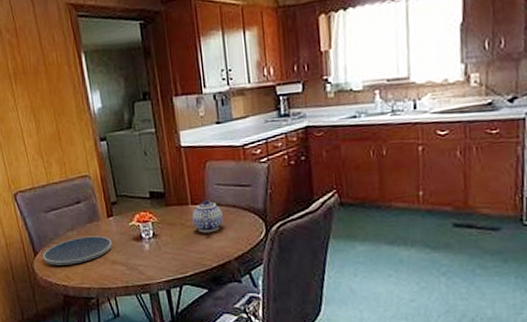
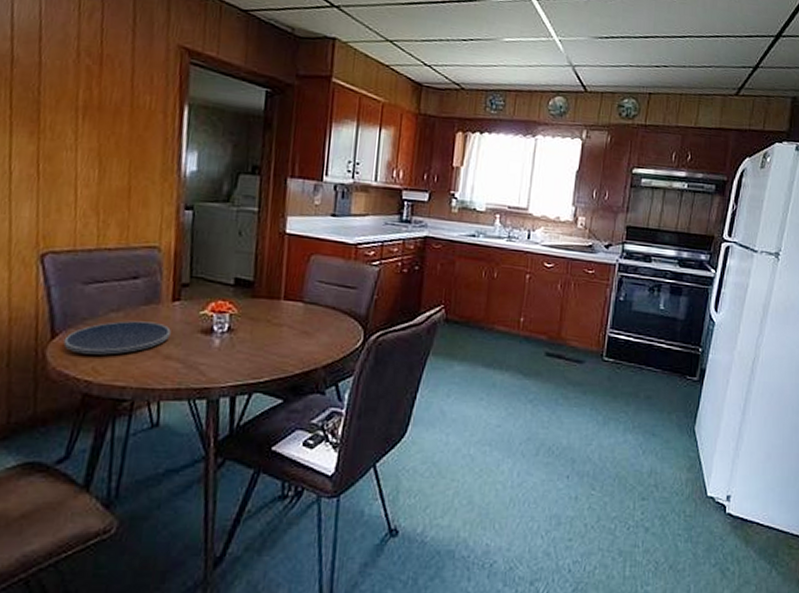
teapot: present [192,200,224,233] -> none [281,297,320,334]

